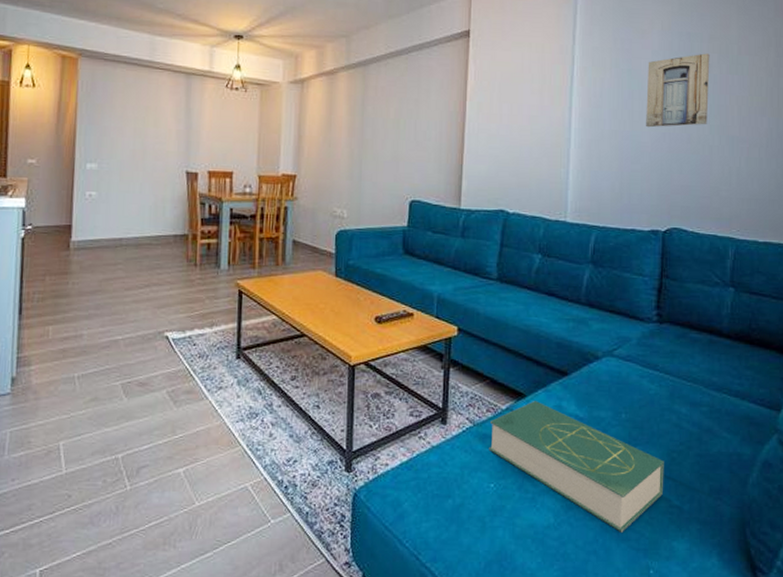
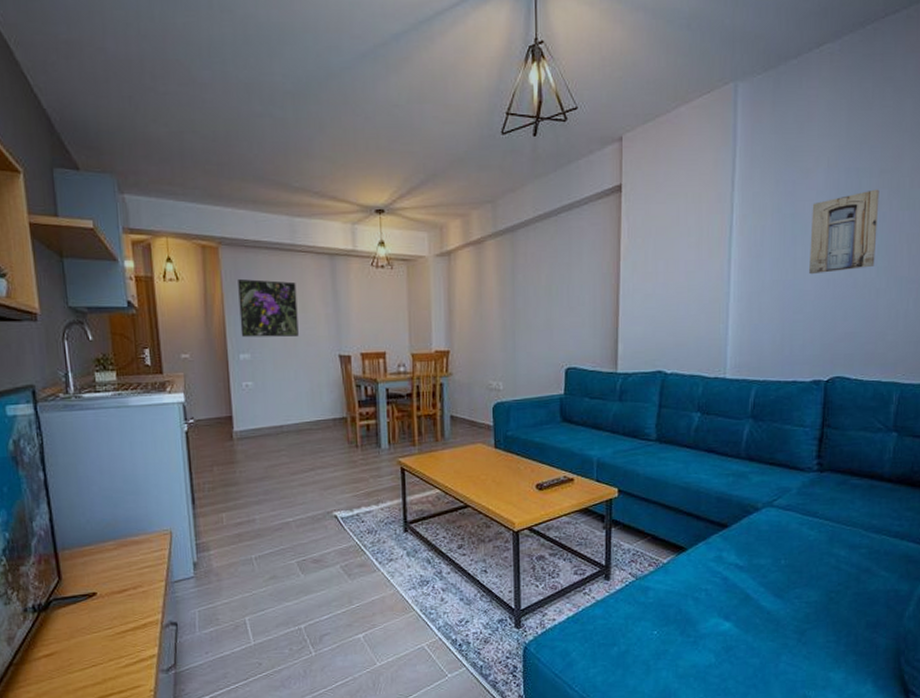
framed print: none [90,89,151,150] -> present [238,278,299,338]
book: present [489,401,664,532] -> none [651,553,822,667]

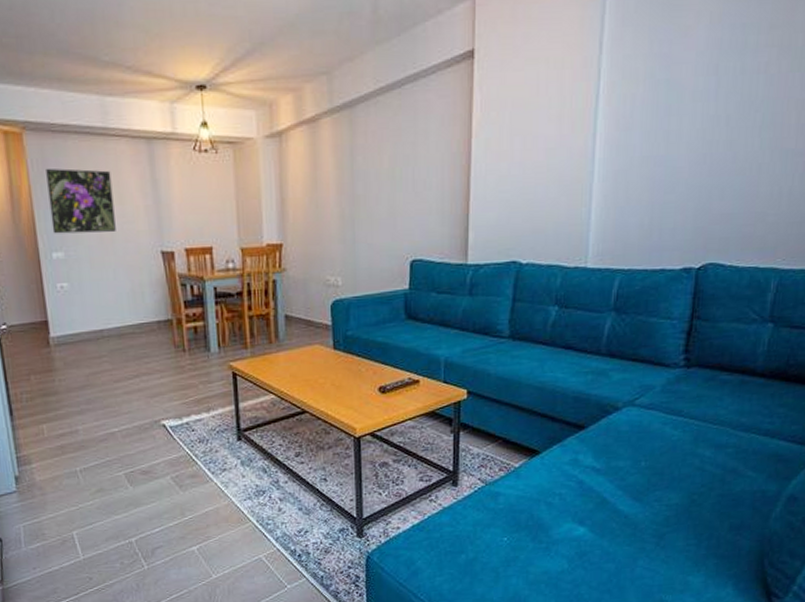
wall art: present [809,189,880,275] -> none [684,48,768,149]

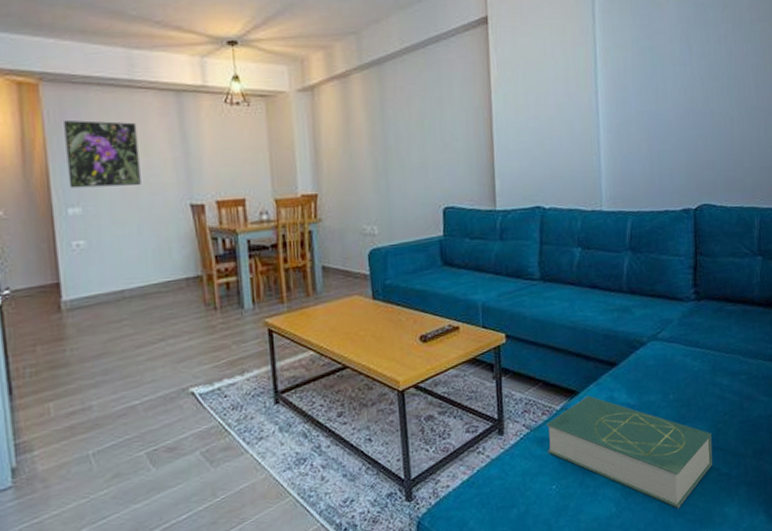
book: none [502,456,684,572] -> present [547,396,713,508]

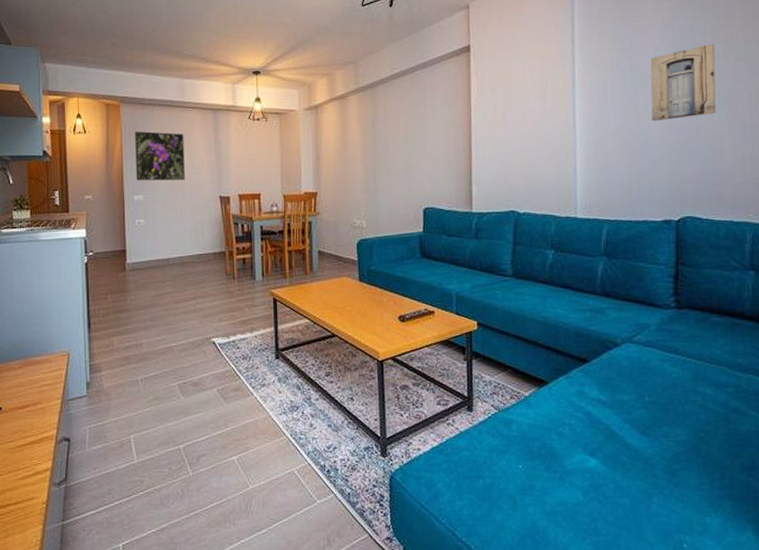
book: present [547,396,713,508] -> none [515,387,693,509]
wall art: none [667,23,727,105] -> present [650,44,716,122]

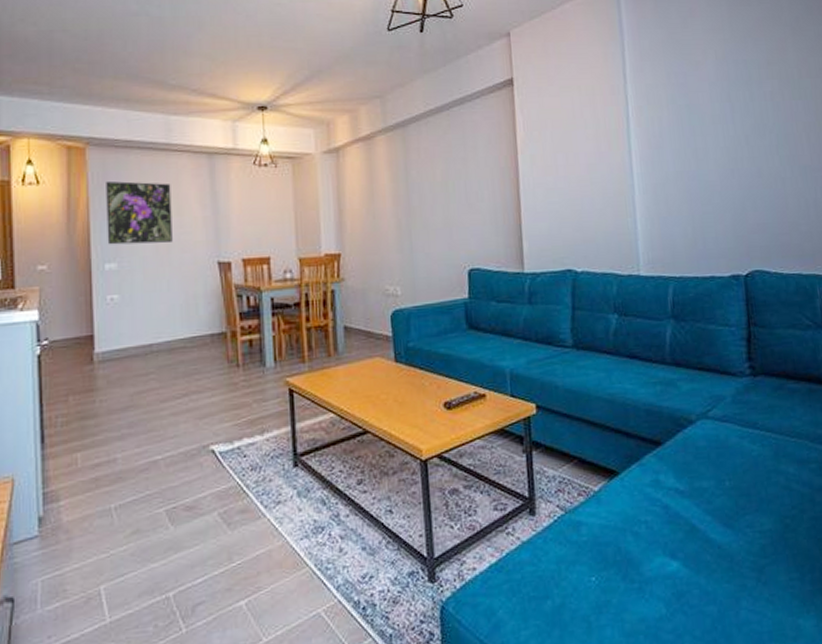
wall art: present [650,44,716,122] -> none [706,80,777,165]

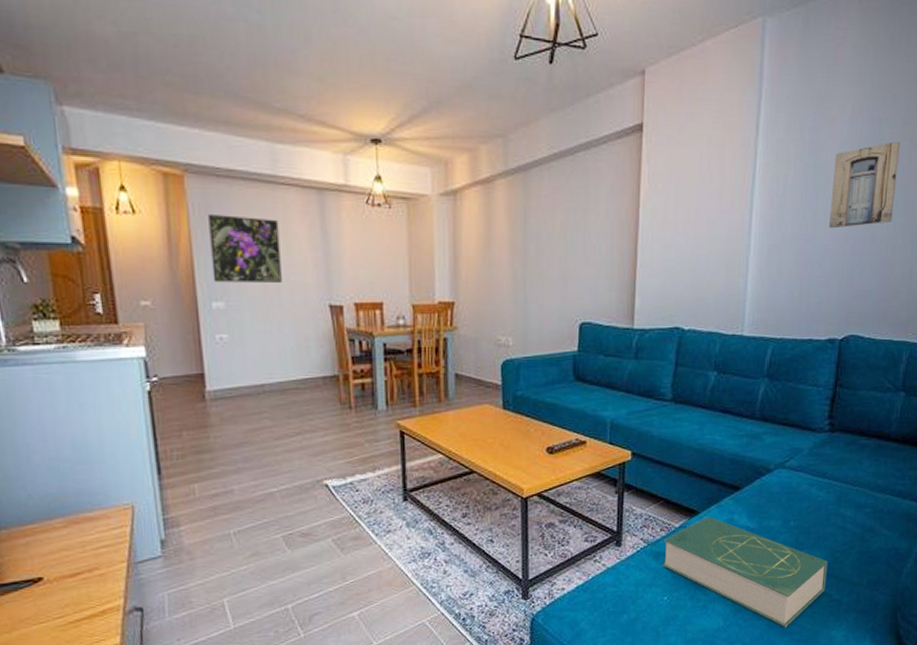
book: none [584,477,781,615] -> present [662,516,828,628]
wall art: none [706,80,777,165] -> present [829,141,901,229]

